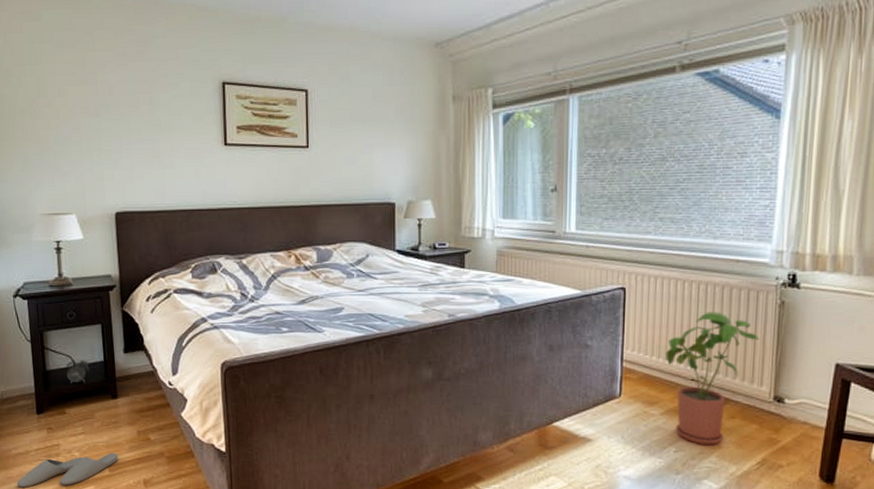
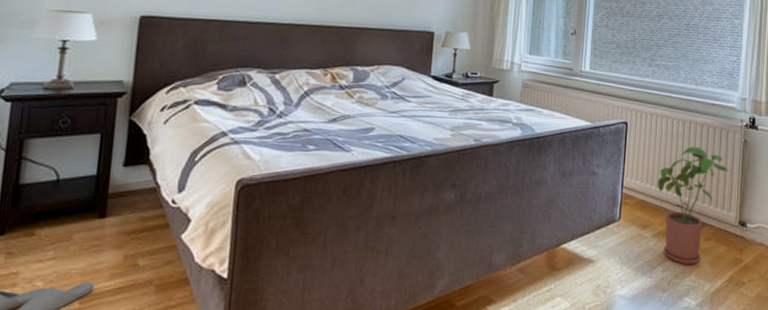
alarm clock: present [66,357,91,383] -> none [45,169,77,200]

